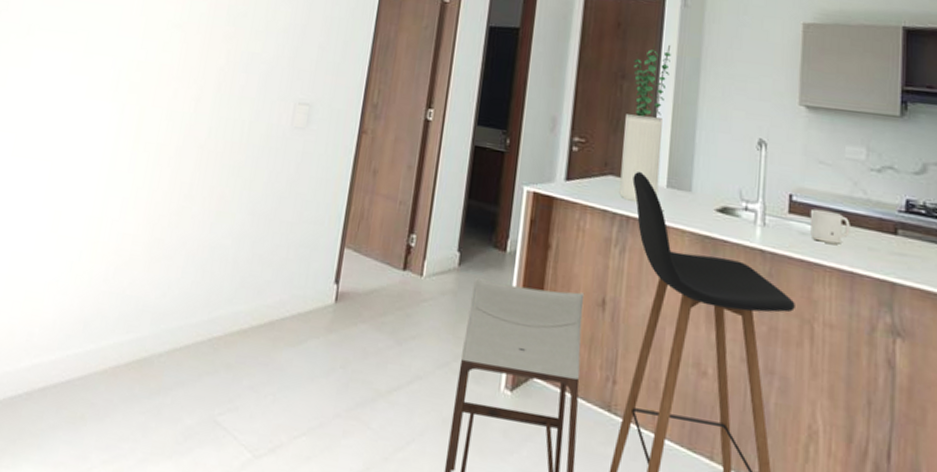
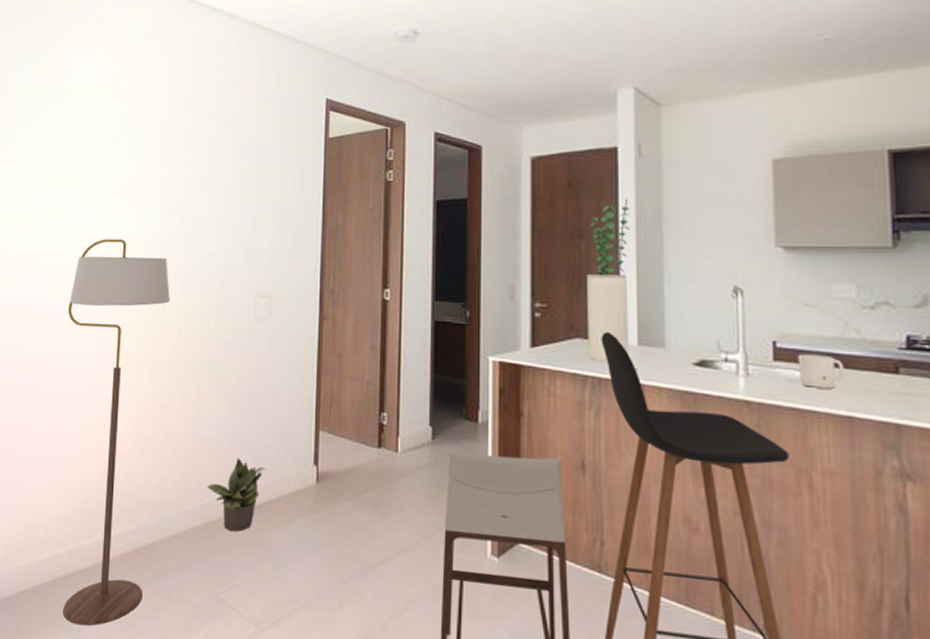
floor lamp: none [35,27,207,445] -> present [62,239,170,626]
potted plant: none [217,270,283,349] -> present [207,457,266,532]

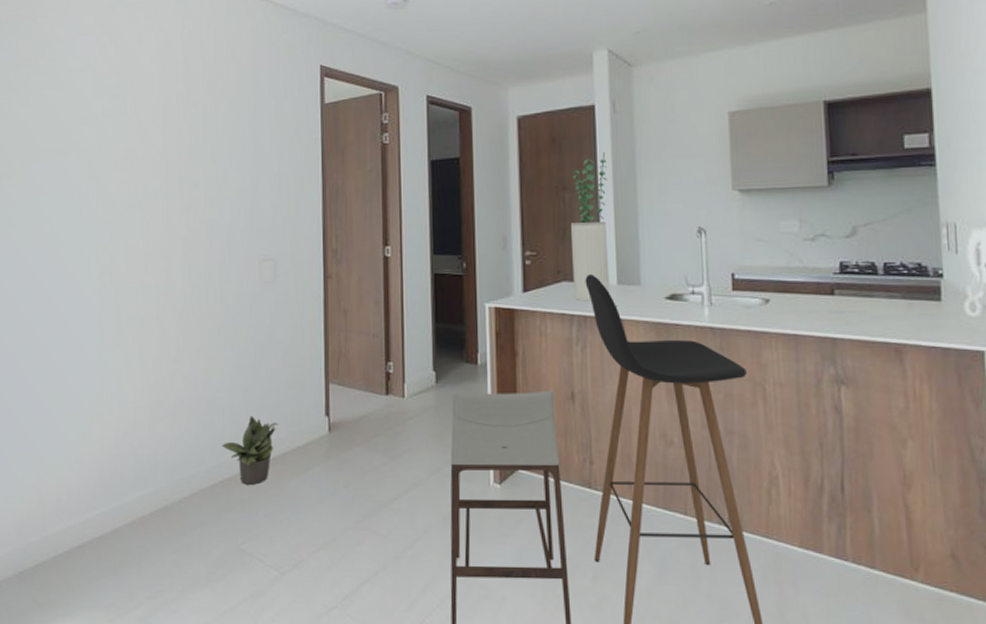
floor lamp: present [62,239,170,626] -> none [66,211,173,590]
mug: present [797,353,845,389] -> none [752,282,791,312]

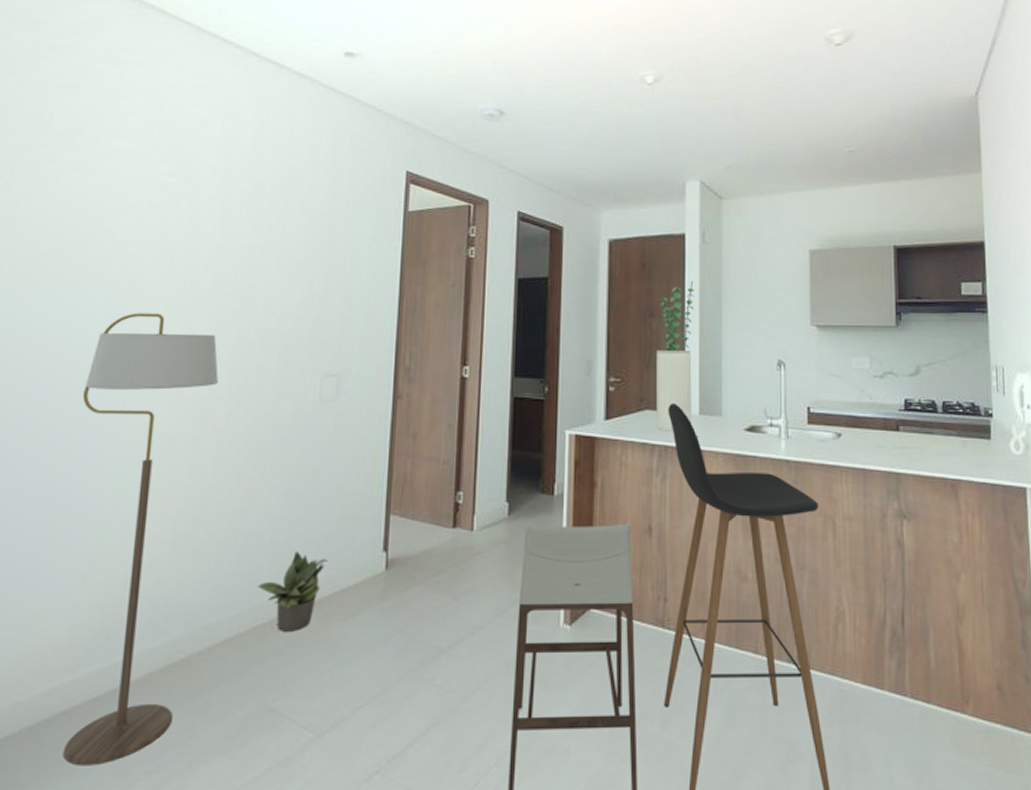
floor lamp: none [66,211,173,590] -> present [63,313,218,766]

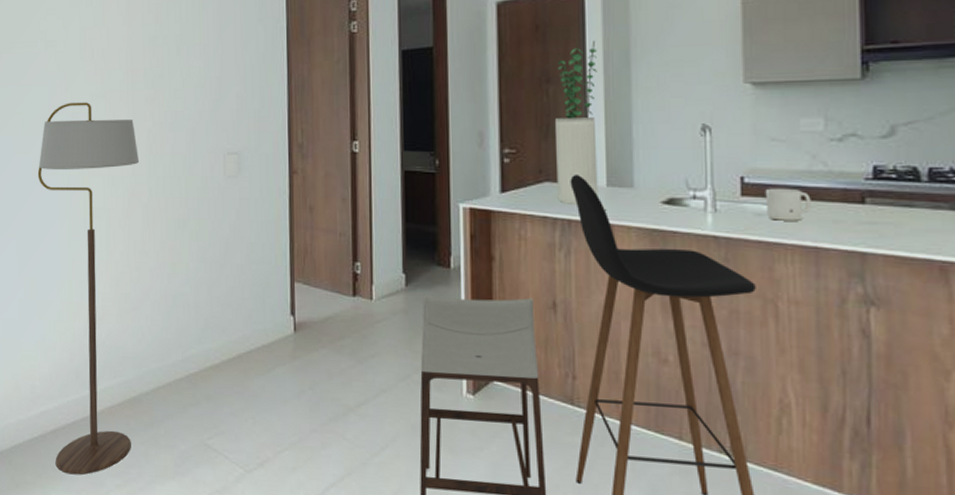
potted plant: present [258,551,328,632] -> none [187,311,244,381]
mug: none [826,417,860,446] -> present [765,188,811,221]

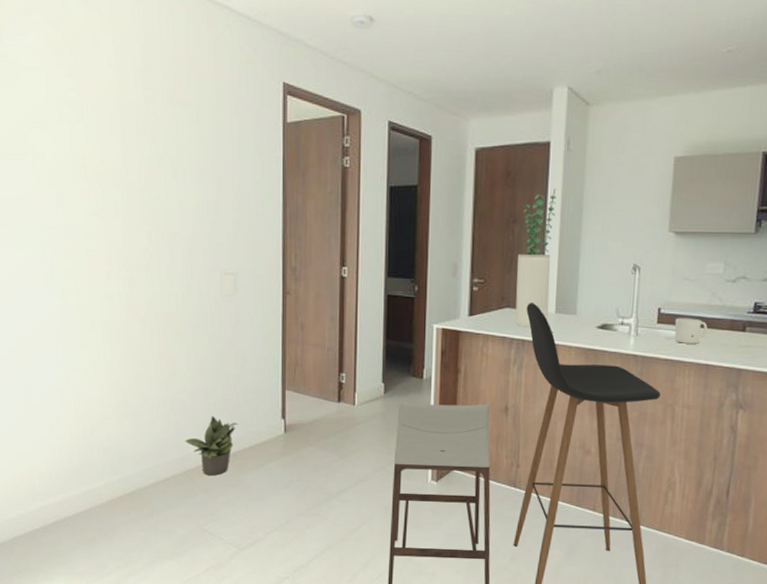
floor lamp: present [37,102,139,475] -> none [29,218,136,560]
potted plant: none [187,311,244,381] -> present [185,416,238,476]

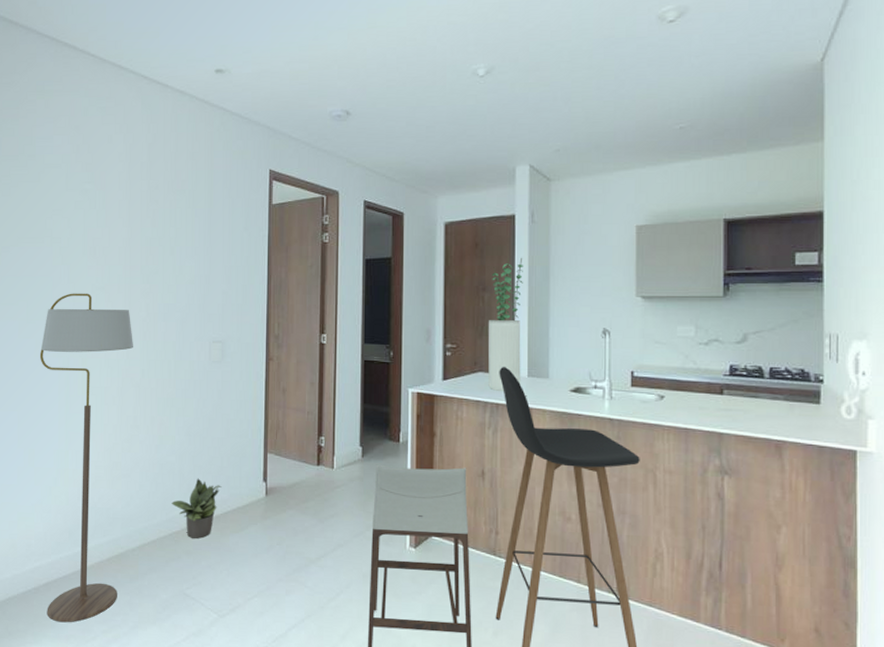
floor lamp: none [29,218,136,560] -> present [39,293,133,623]
mug: present [674,317,708,344] -> none [649,381,683,407]

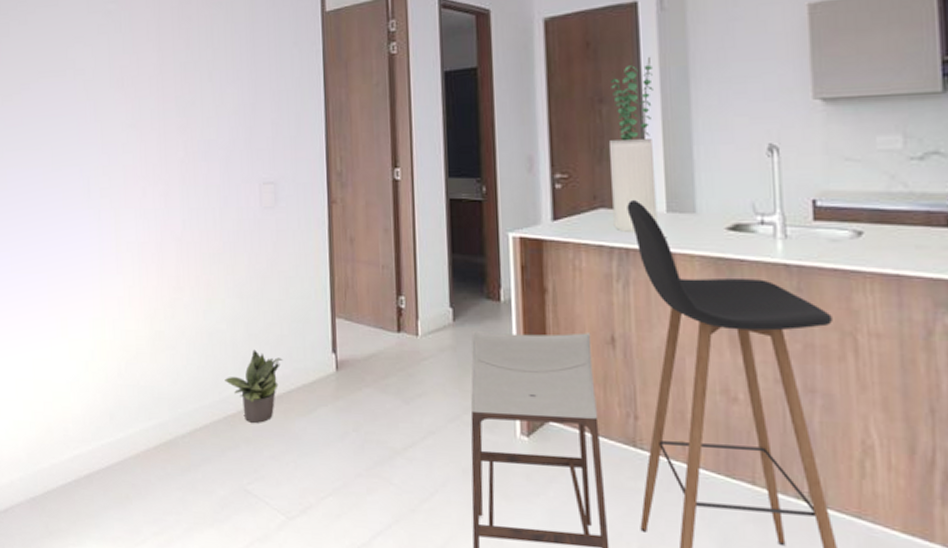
floor lamp: present [39,293,133,623] -> none [67,132,171,522]

